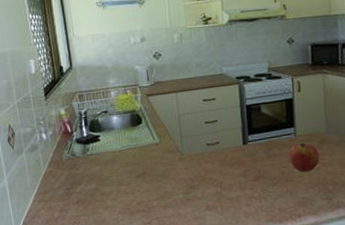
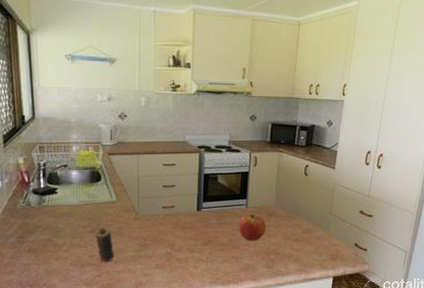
candle: none [141,170,163,208] -> present [95,227,115,262]

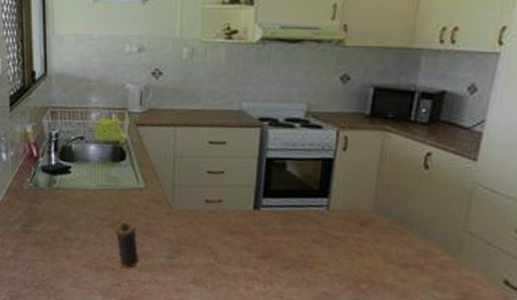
apple: present [238,214,267,241] -> none [314,220,358,260]

